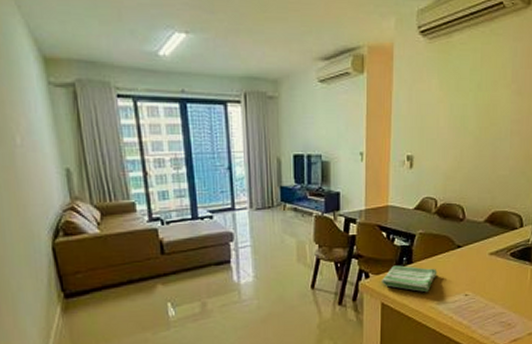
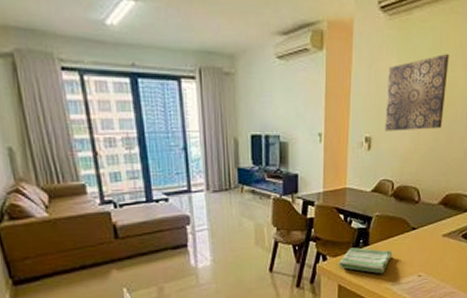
wall art: none [427,74,491,150] -> present [385,54,449,131]

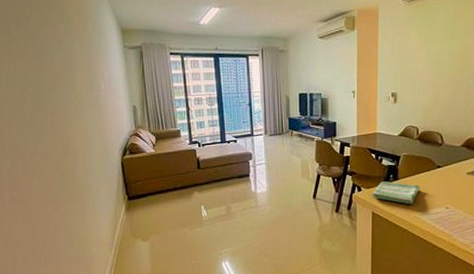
wall art: present [385,54,449,131] -> none [408,27,462,88]

